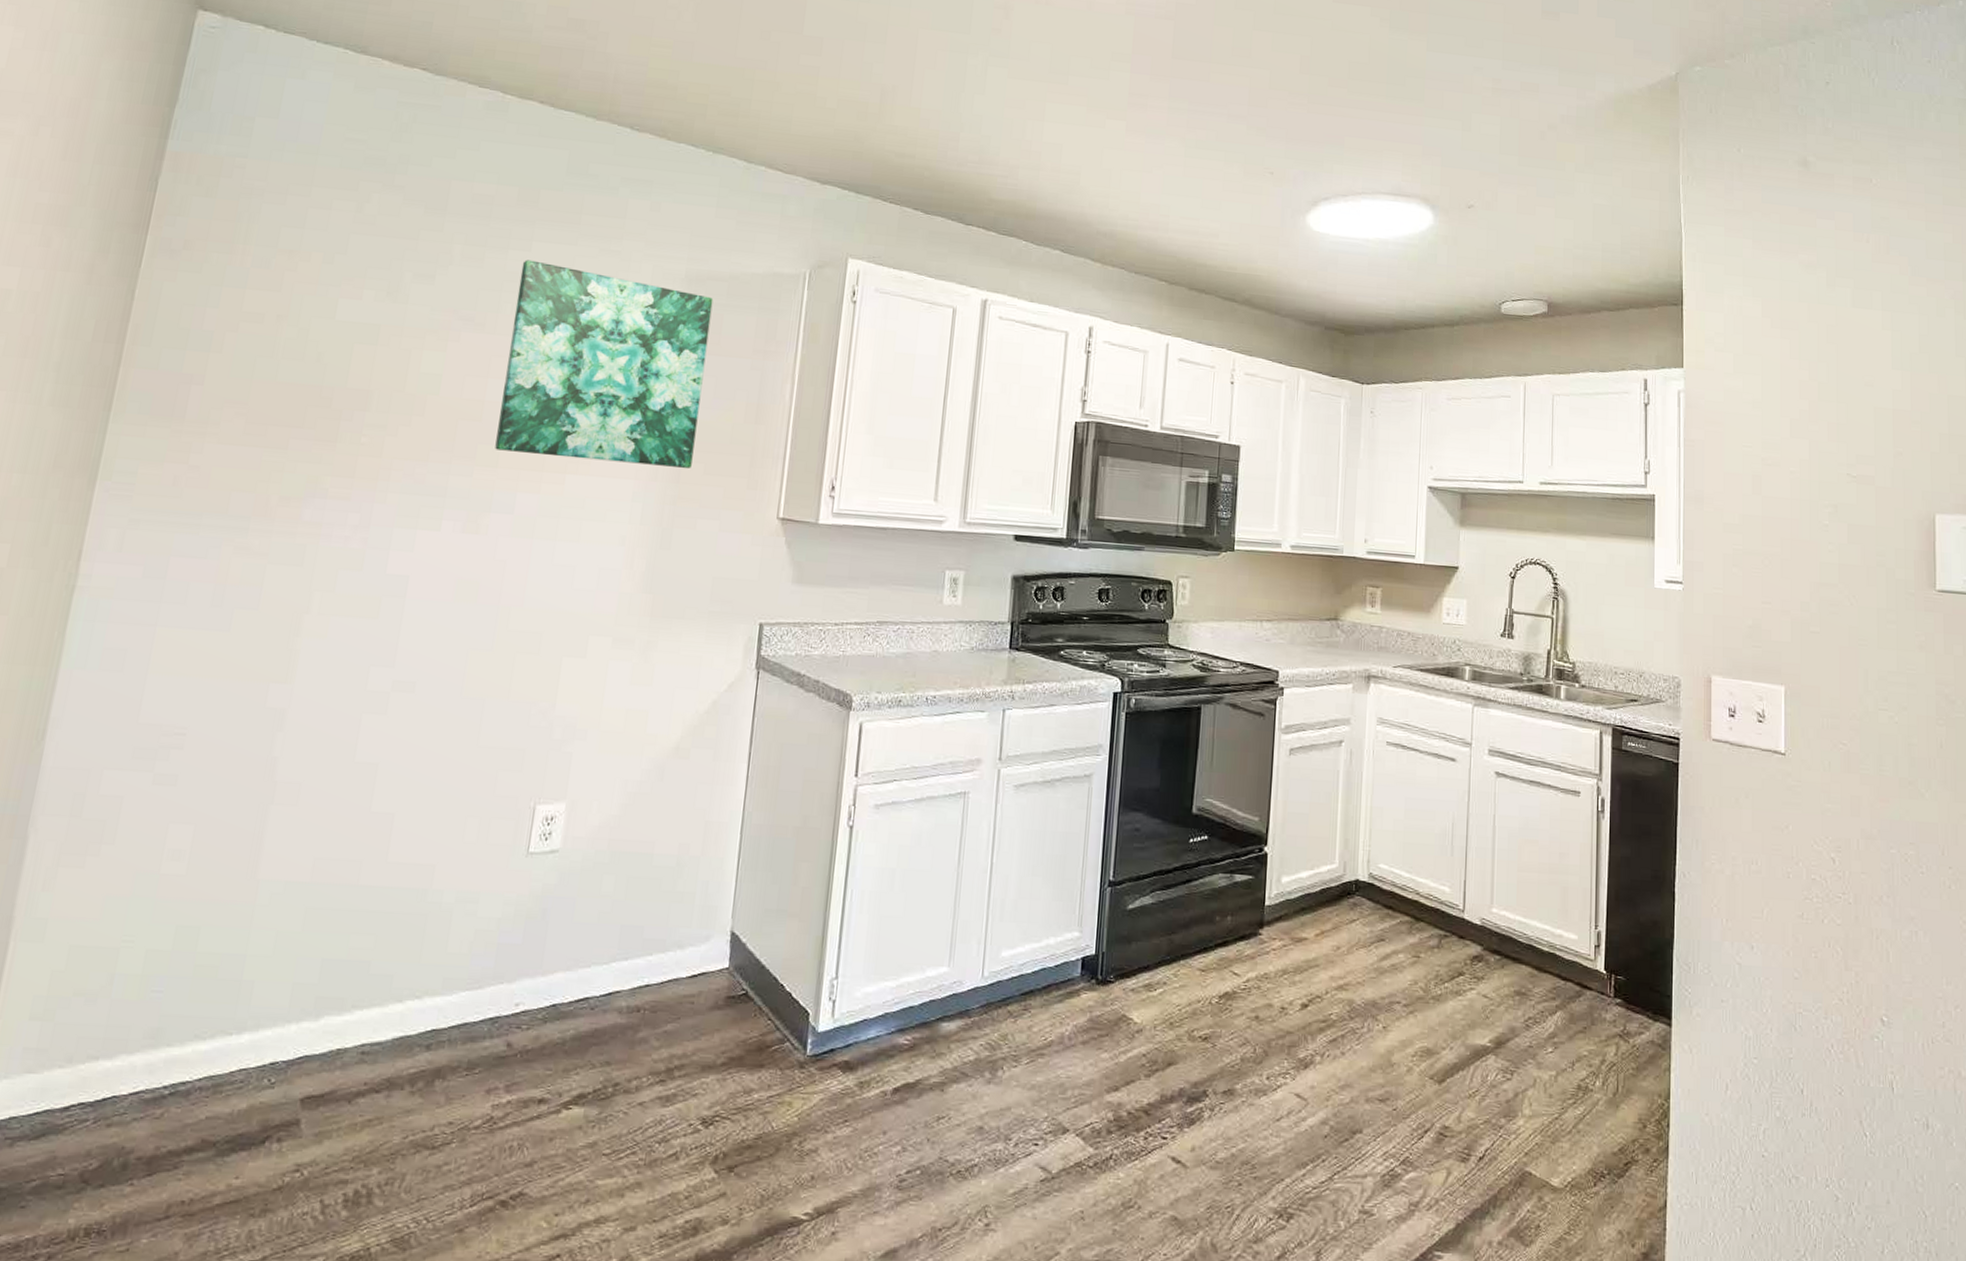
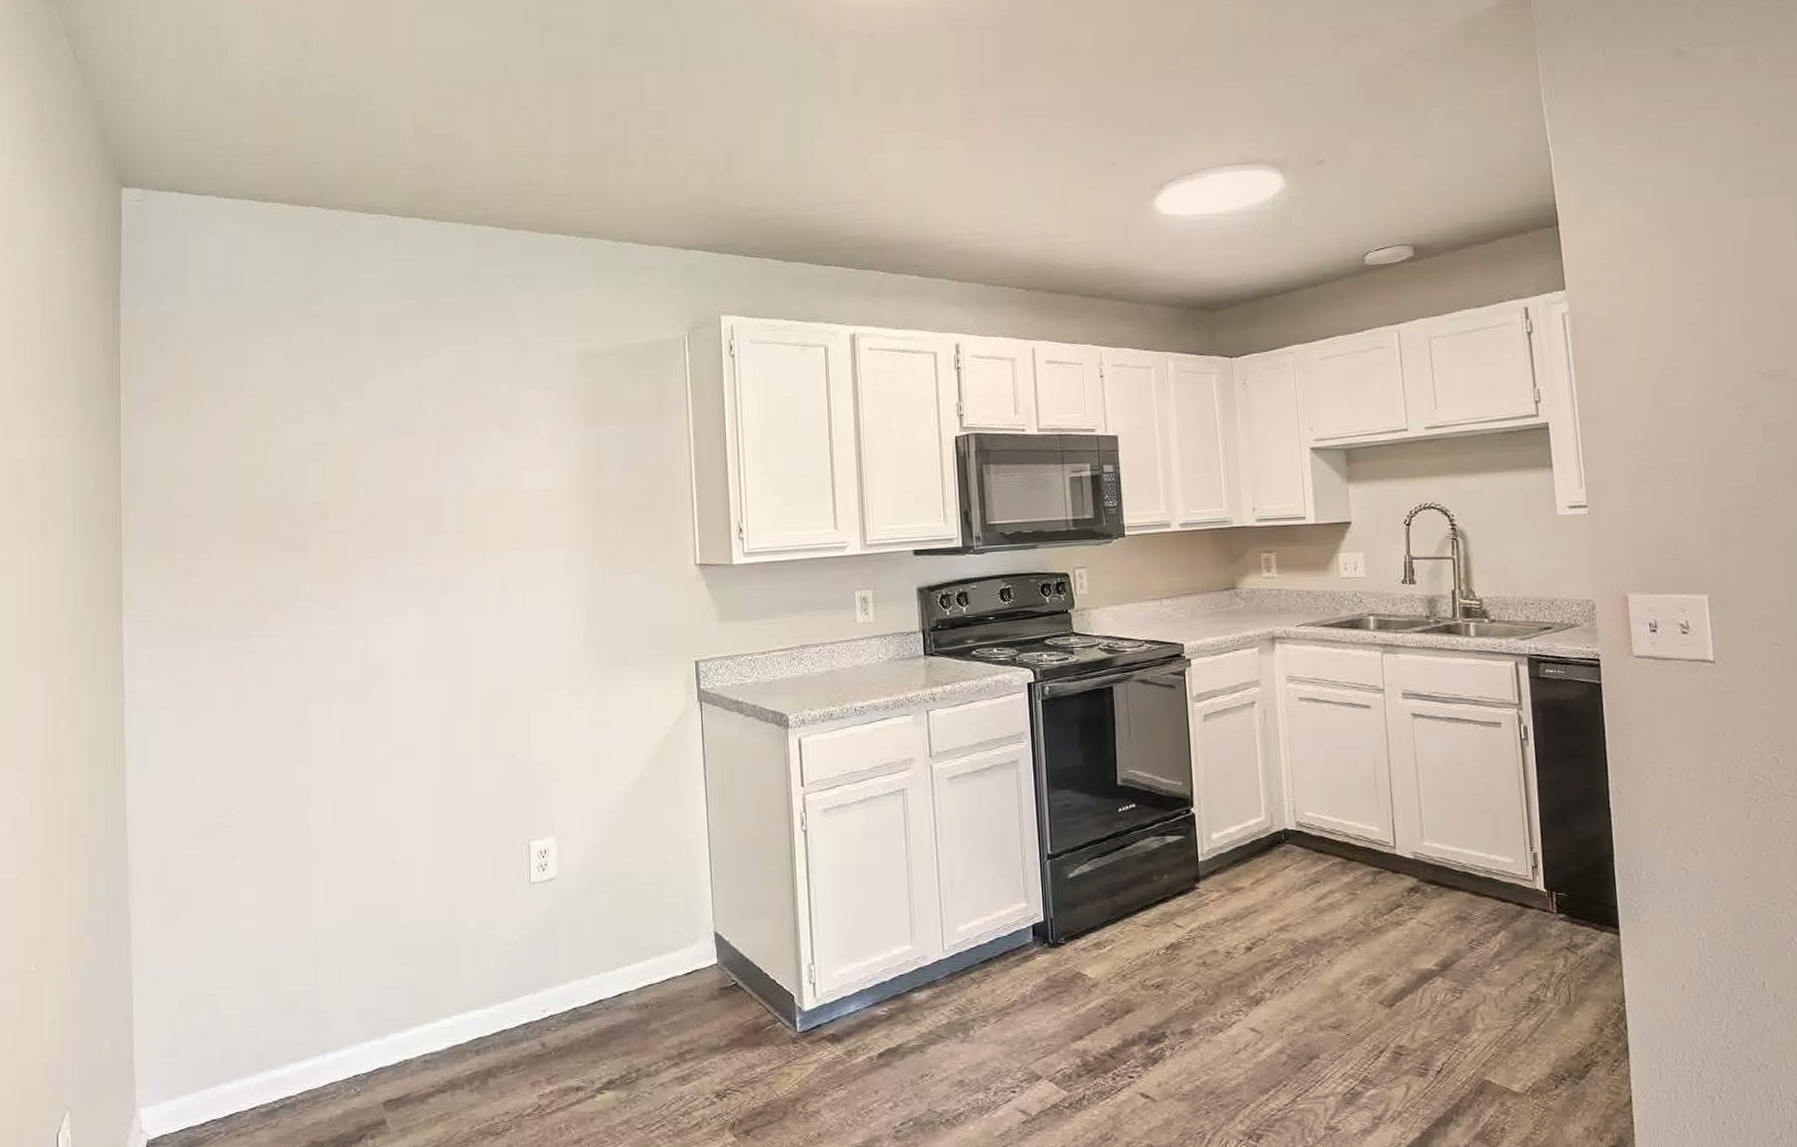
wall art: present [495,260,713,469] -> none [434,364,612,538]

